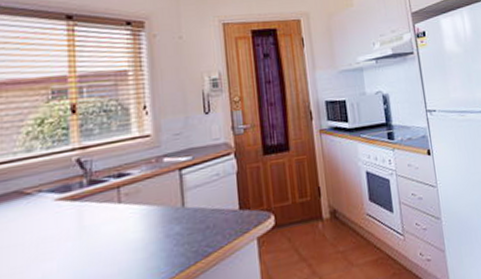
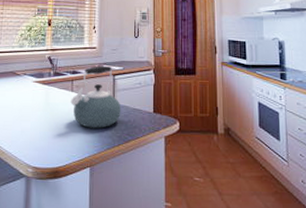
kettle: none [118,157,196,250] -> present [71,65,122,128]

